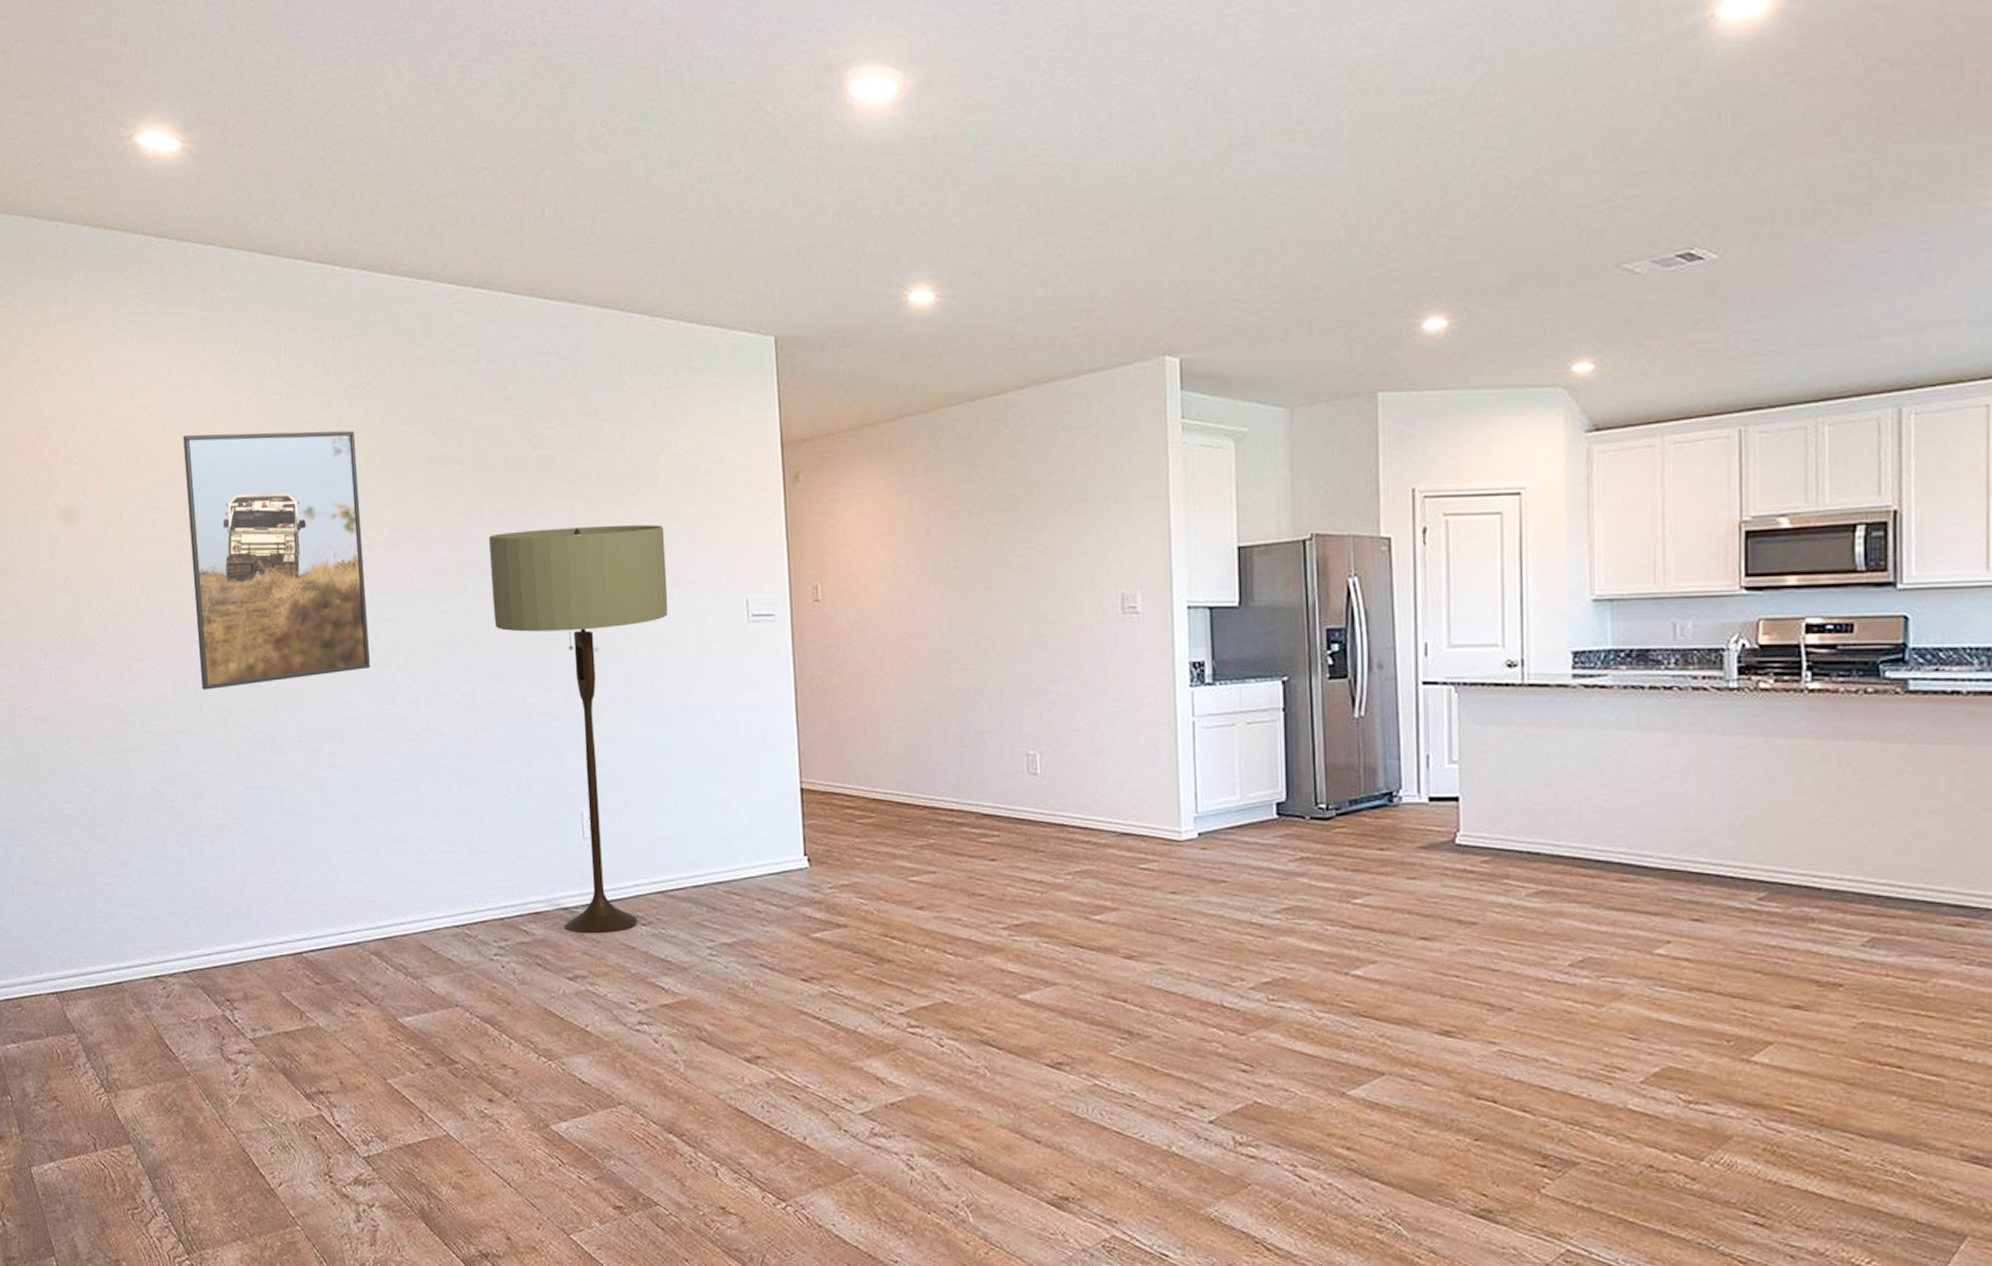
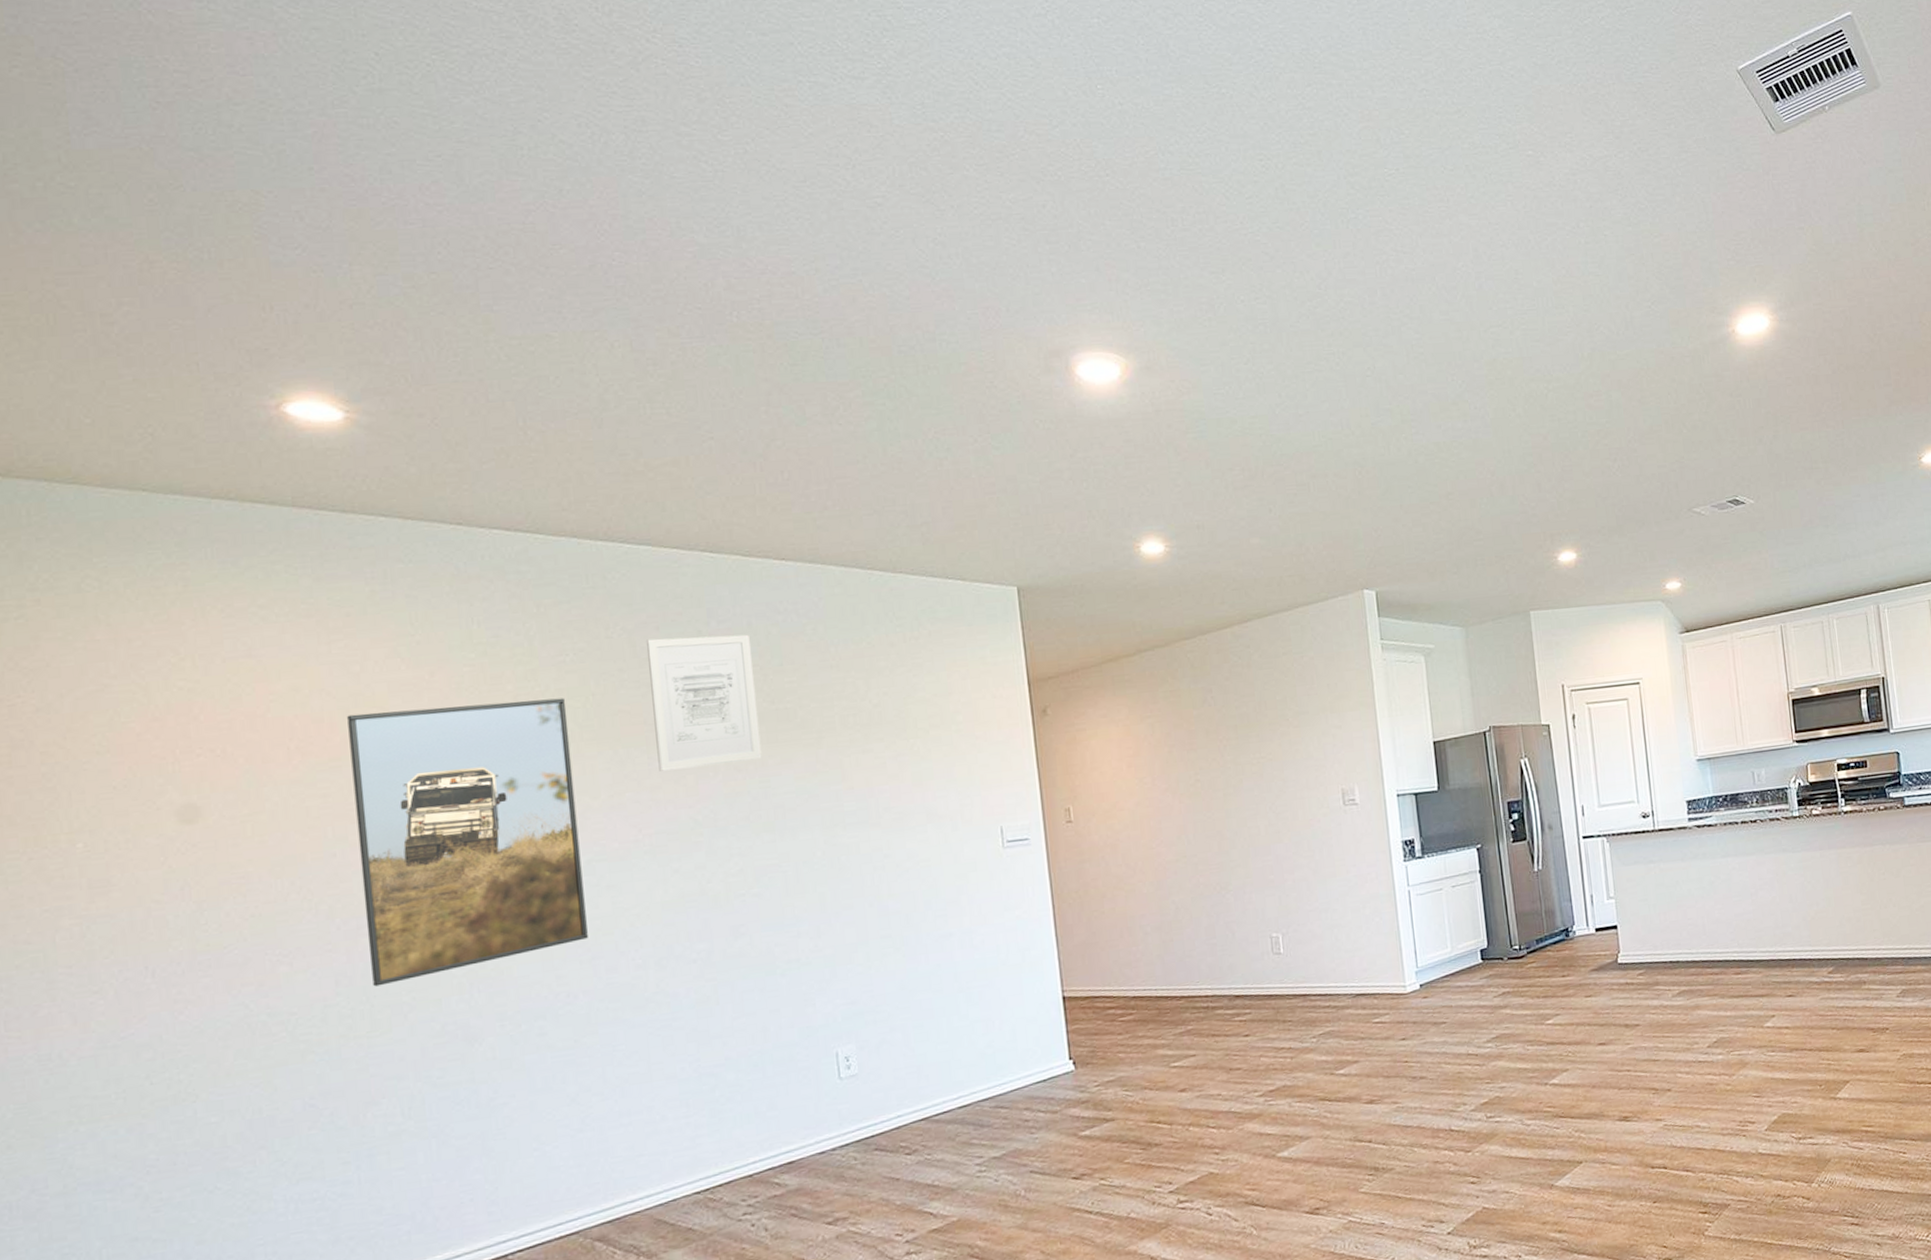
wall art: none [424,376,523,511] -> present [647,634,762,771]
floor lamp: present [489,524,668,934] -> none [725,765,922,1176]

